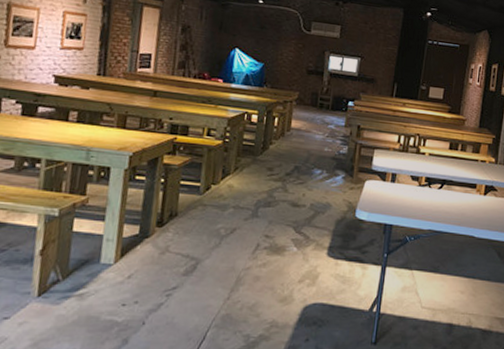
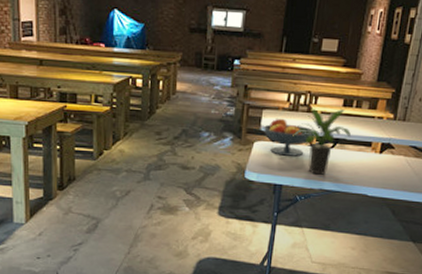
fruit bowl: none [375,158,423,196] -> present [264,118,314,156]
potted plant: none [403,149,458,215] -> present [293,107,352,175]

